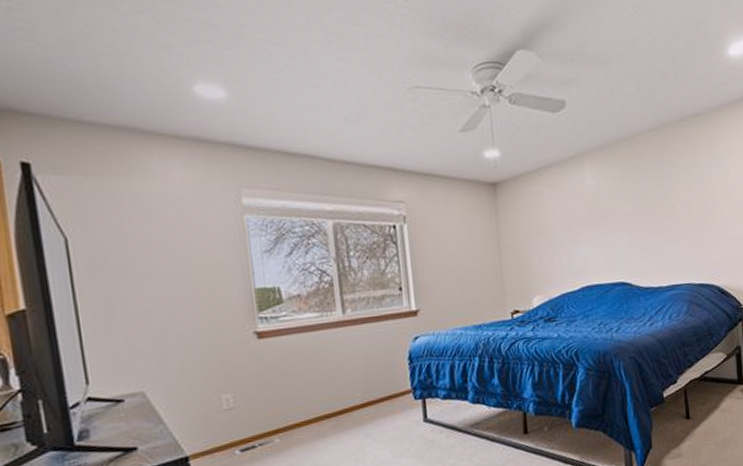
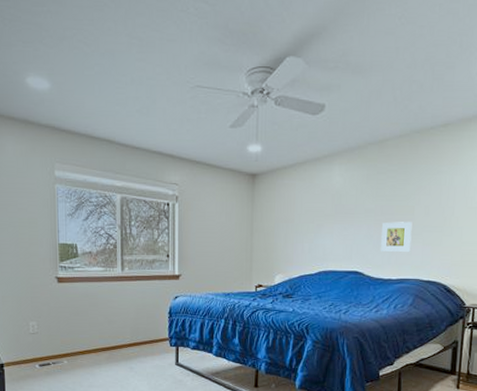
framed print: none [644,221,678,257] -> present [381,222,412,252]

